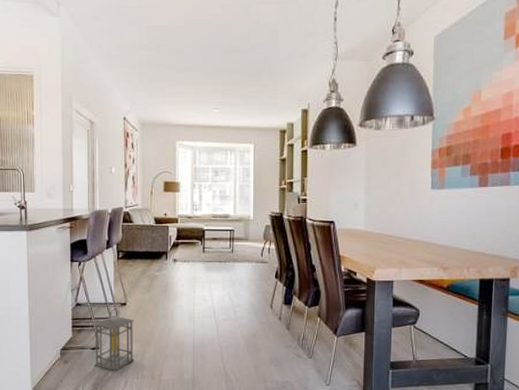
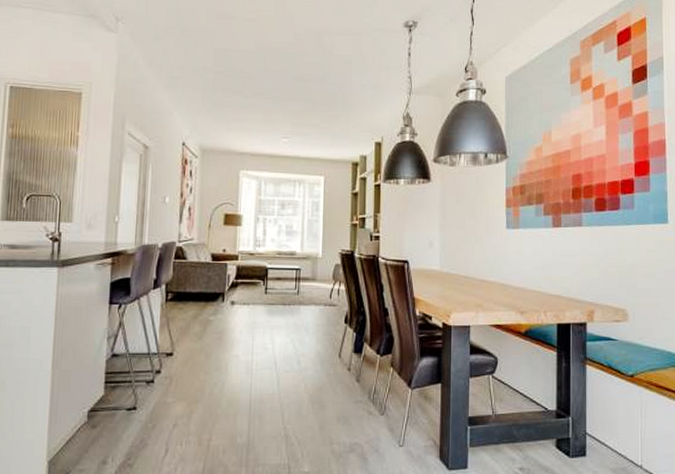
lantern: present [94,308,135,372] -> none [129,359,182,438]

